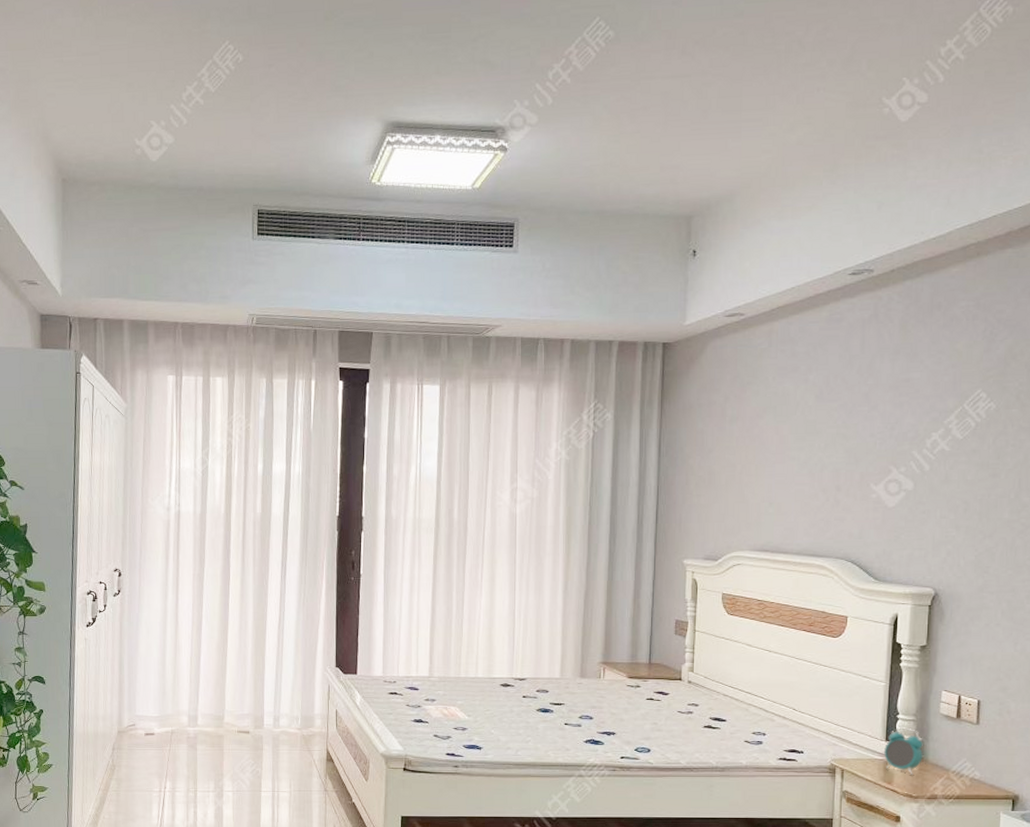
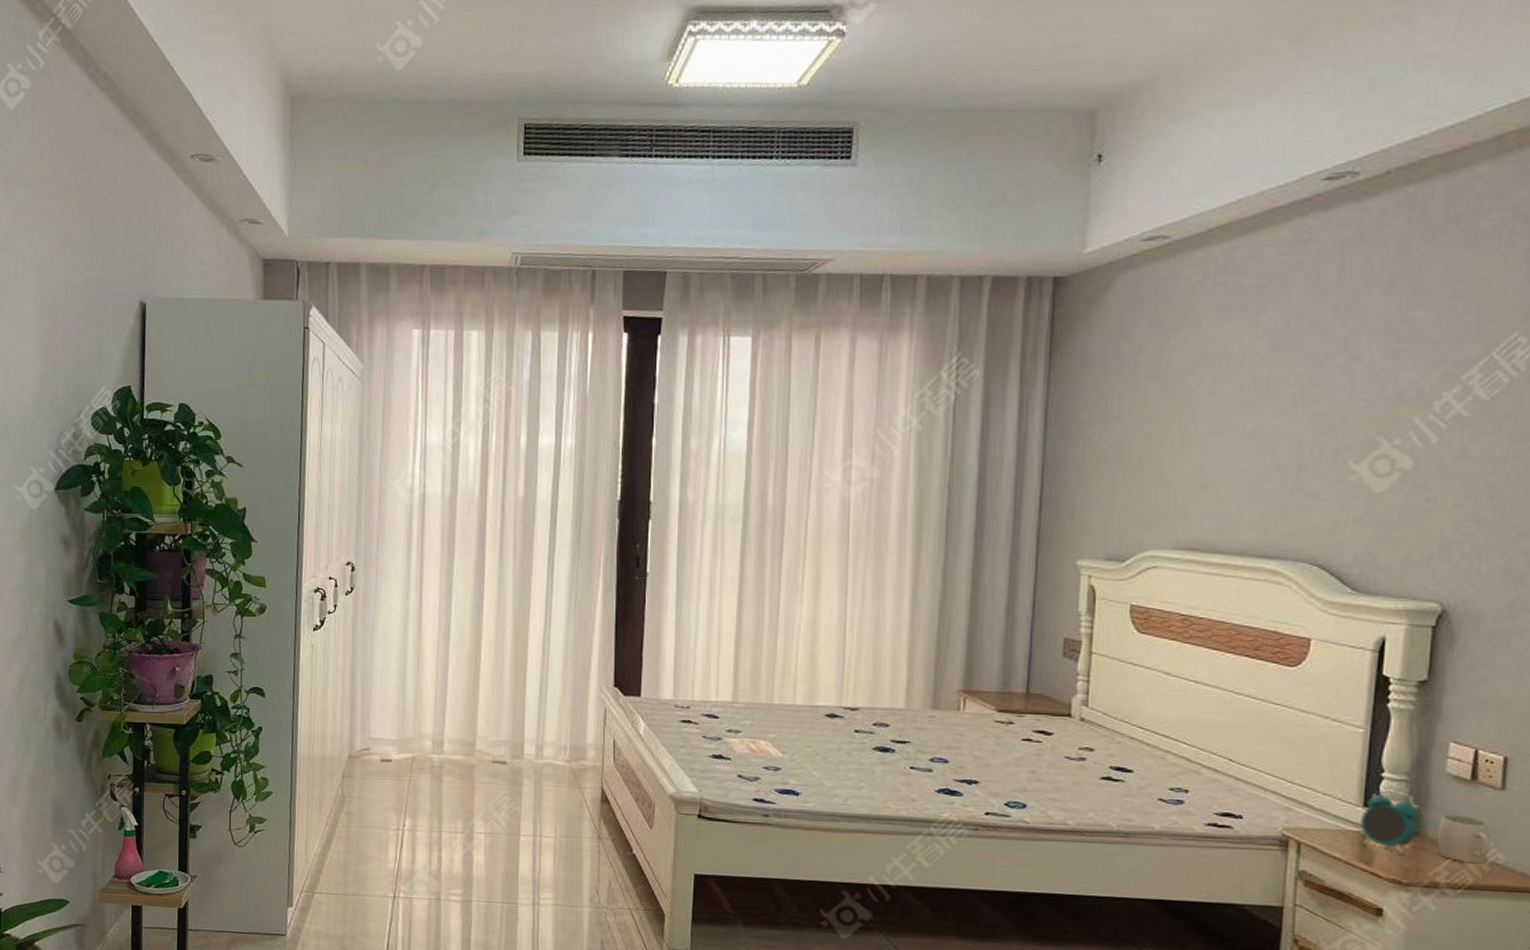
mug: none [935,744,971,780] -> present [1436,814,1492,864]

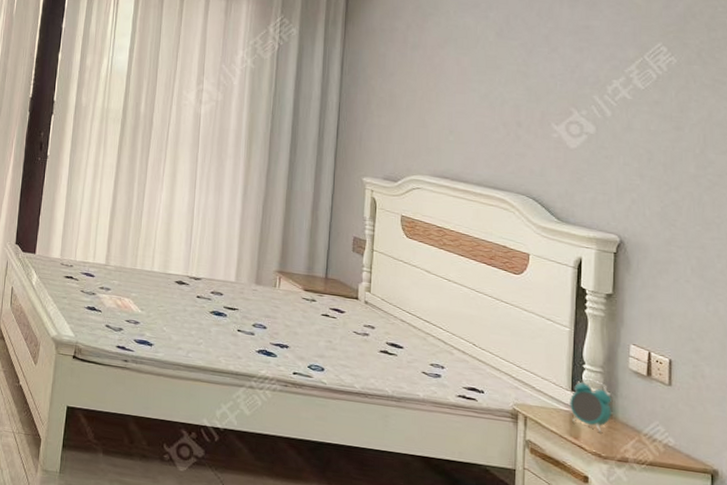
mug: present [1436,814,1492,864] -> none [625,402,664,445]

